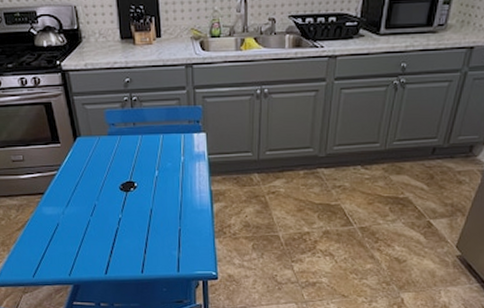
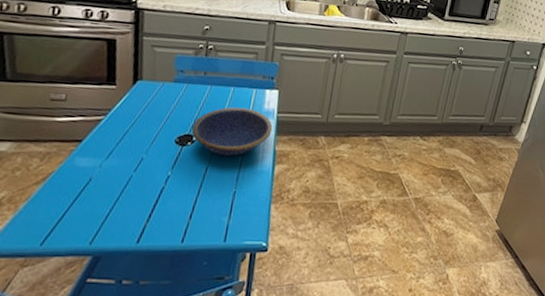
bowl: none [131,153,206,198] -> present [191,107,273,156]

